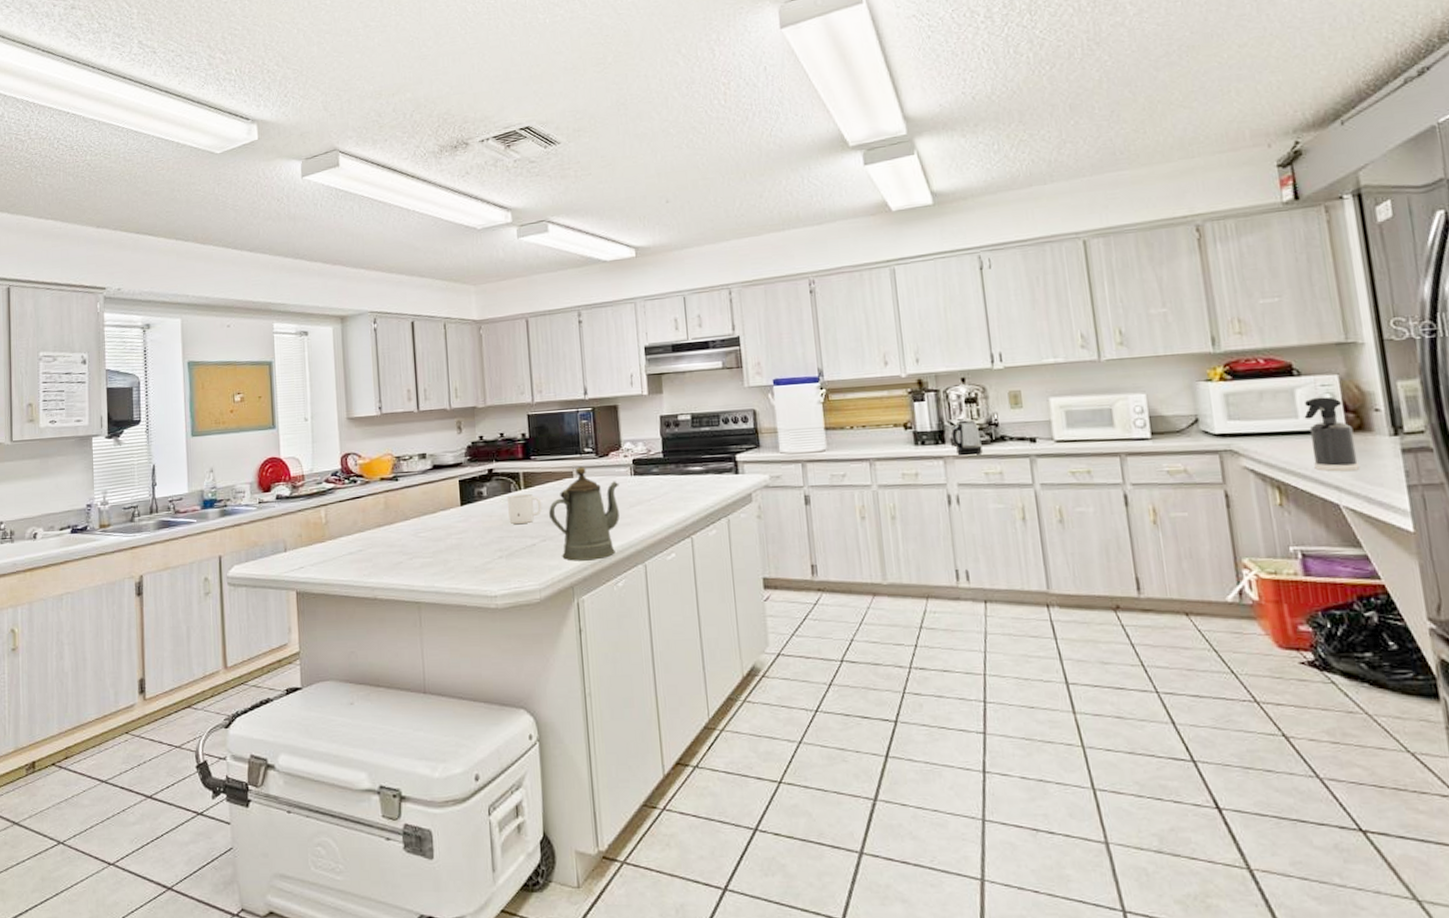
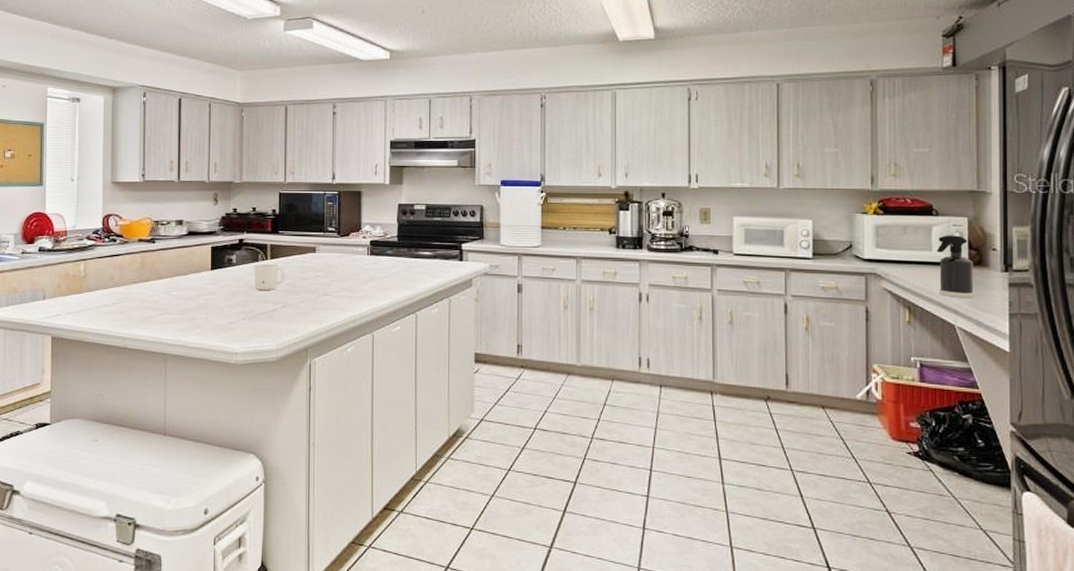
coffee pot: present [548,467,620,561] -> none [290,244,357,327]
kettle: present [951,420,983,456] -> none [649,230,673,261]

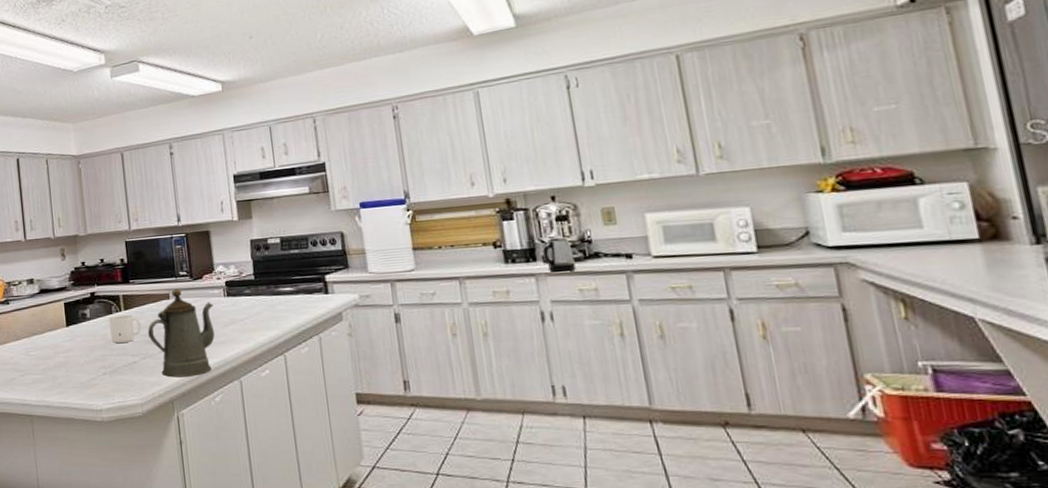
coffee pot: none [290,244,357,327] -> present [147,289,215,378]
kettle: none [649,230,673,261] -> present [543,237,576,273]
spray bottle: present [936,235,974,299] -> none [929,205,996,284]

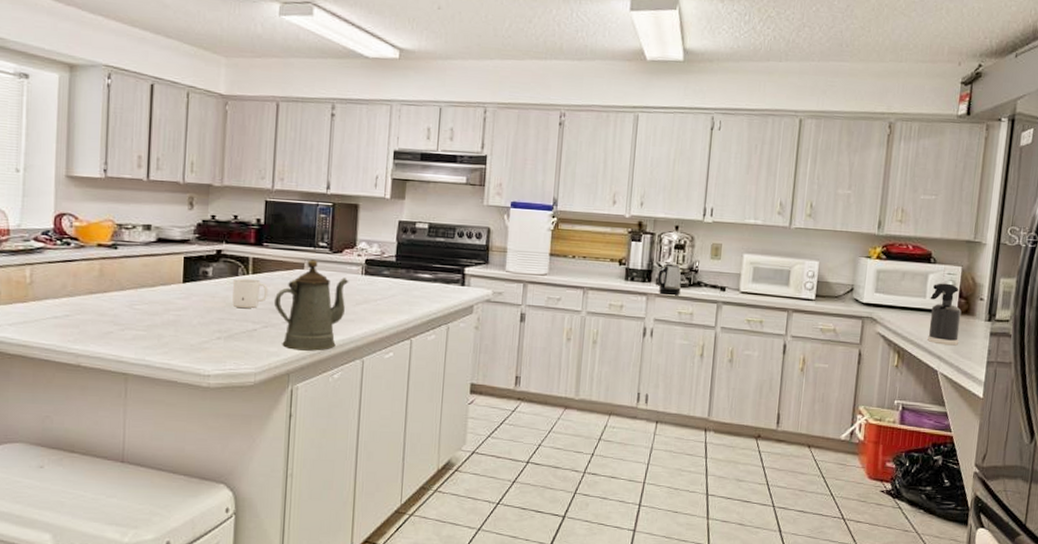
spray bottle: none [929,205,996,284] -> present [927,283,962,346]

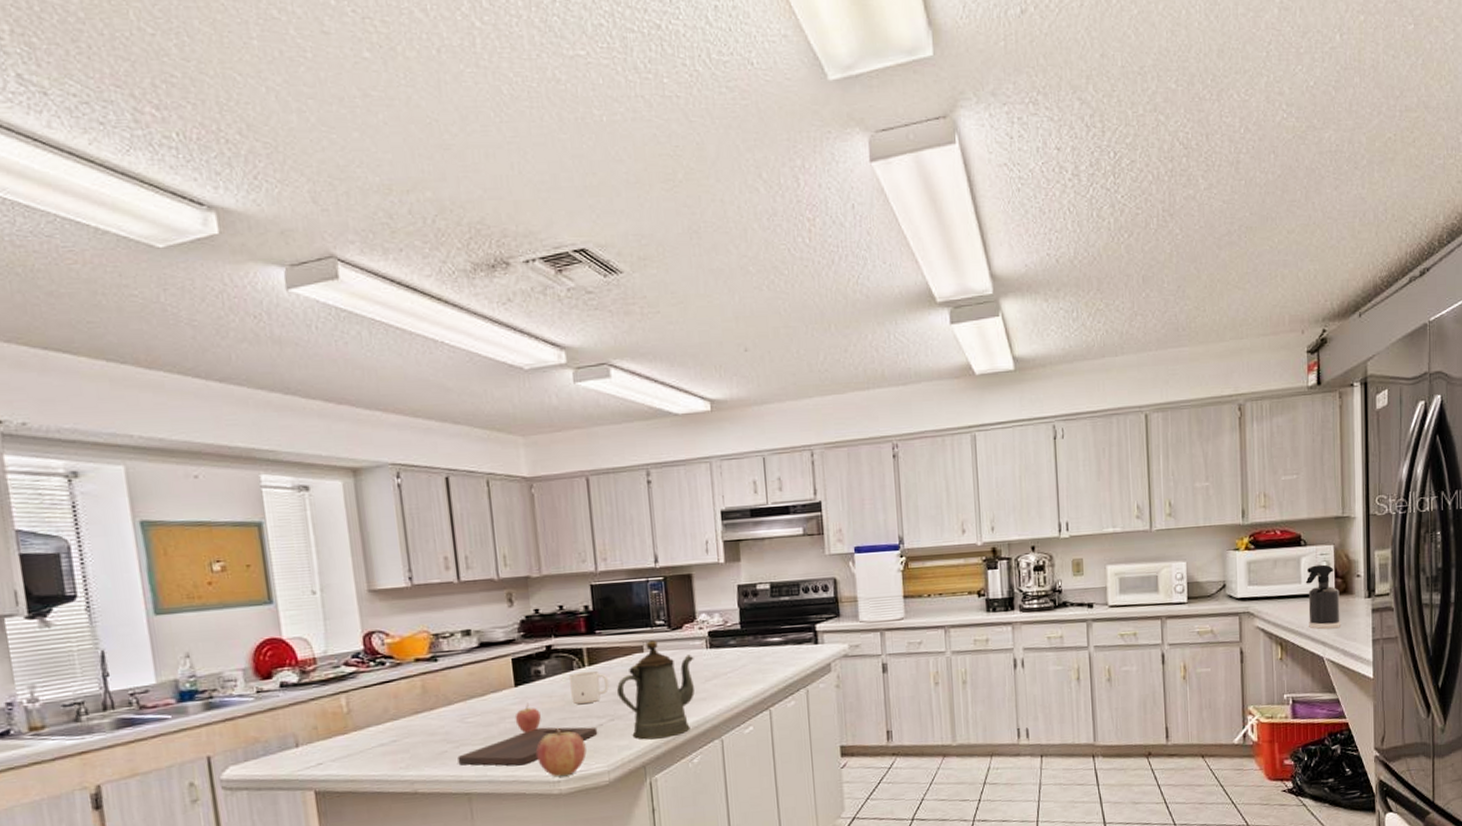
cutting board: none [121,323,251,356] -> present [457,727,598,766]
fruit: none [178,299,202,327] -> present [515,702,541,733]
fruit: none [193,326,238,372] -> present [536,727,587,777]
kettle: present [657,263,682,296] -> none [1020,587,1047,621]

